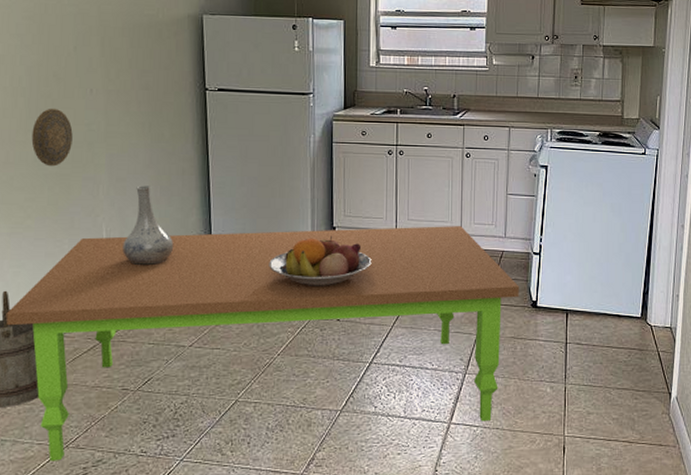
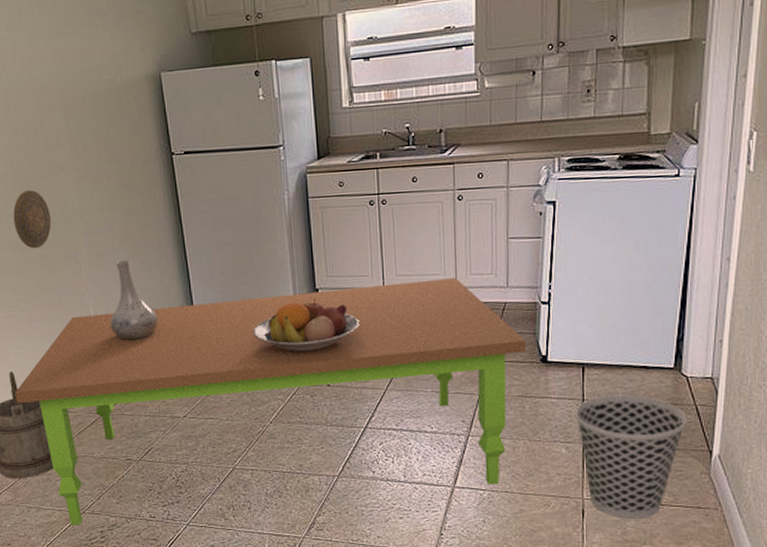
wastebasket: none [559,340,651,456] -> present [574,395,687,519]

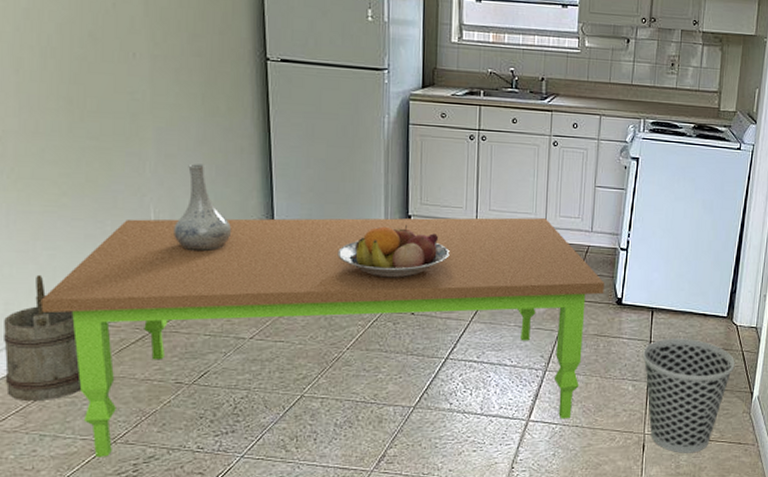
decorative plate: present [13,189,51,249] -> none [65,72,113,139]

